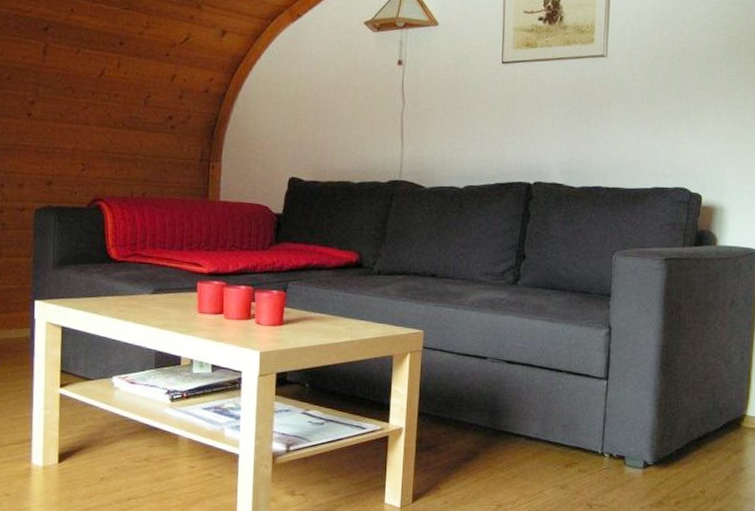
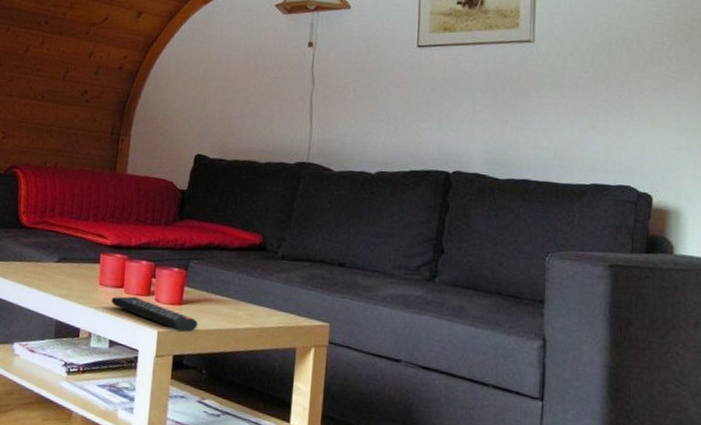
remote control: none [211,321,299,350] -> present [111,296,198,333]

